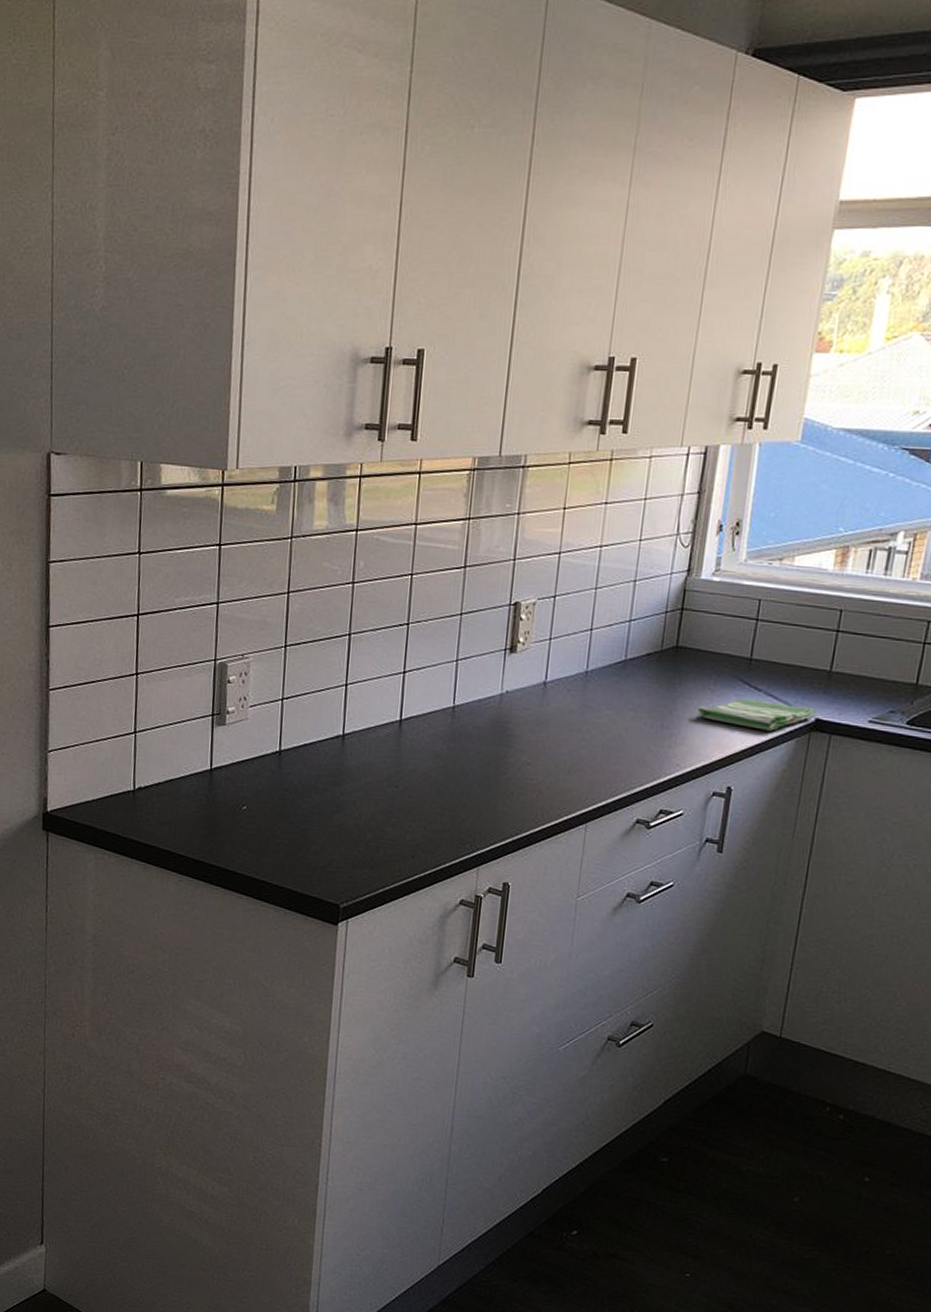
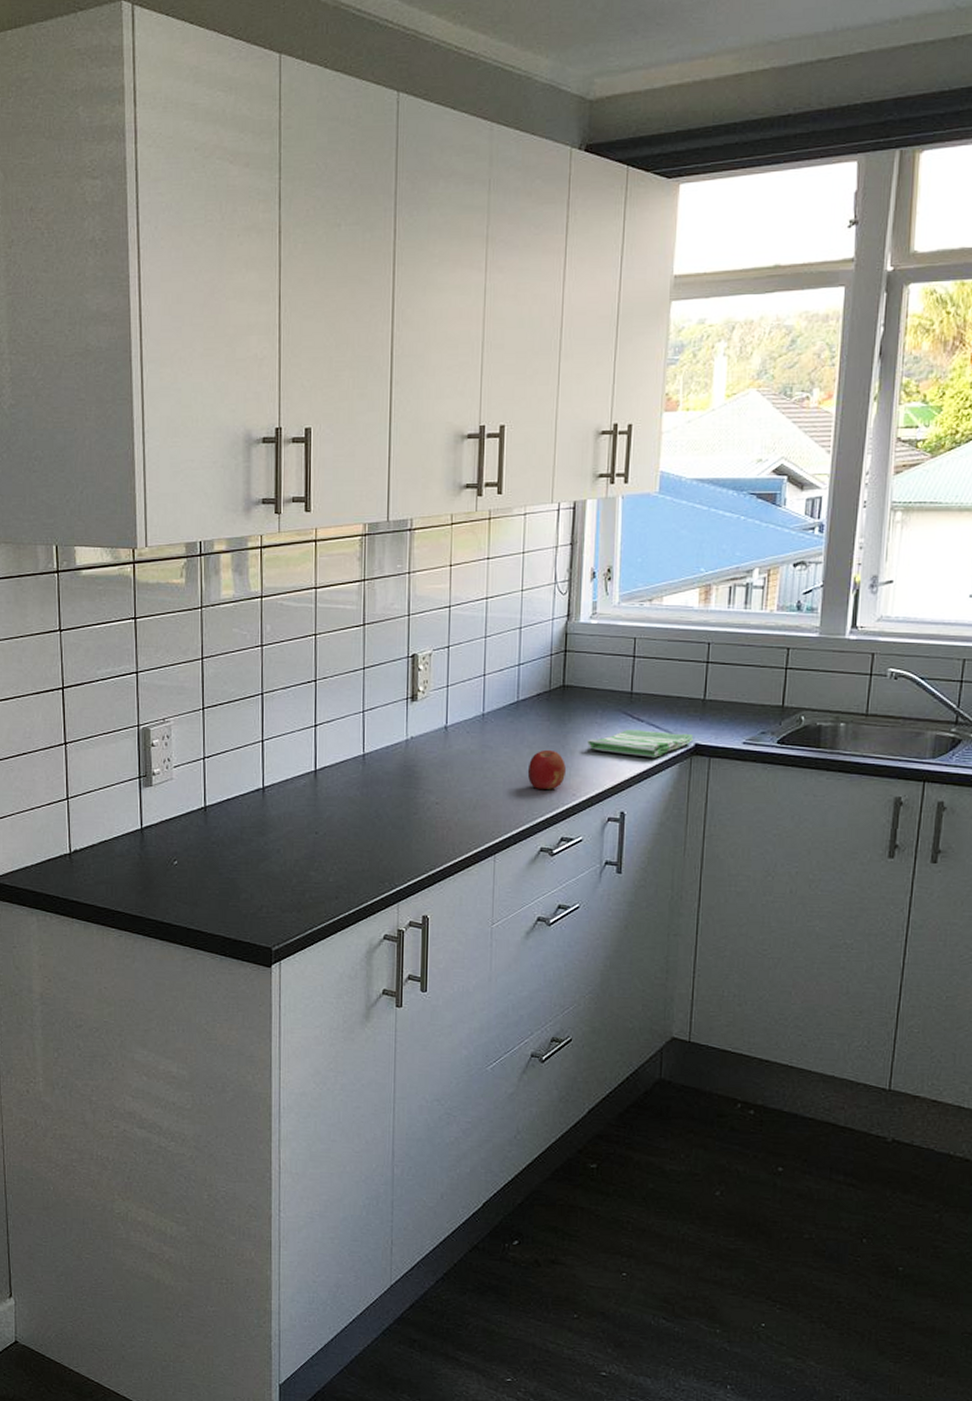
fruit: none [629,714,672,757] -> present [527,749,566,789]

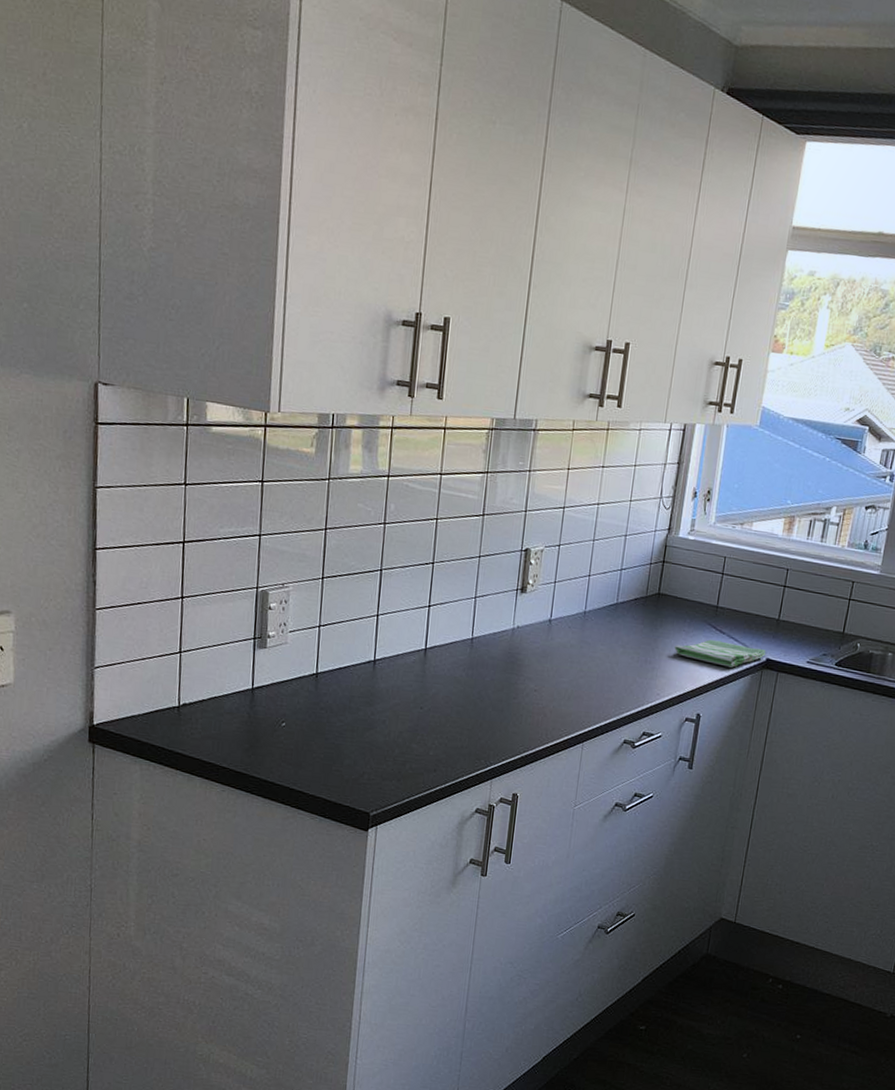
fruit: present [527,749,566,789] -> none [619,650,654,688]

